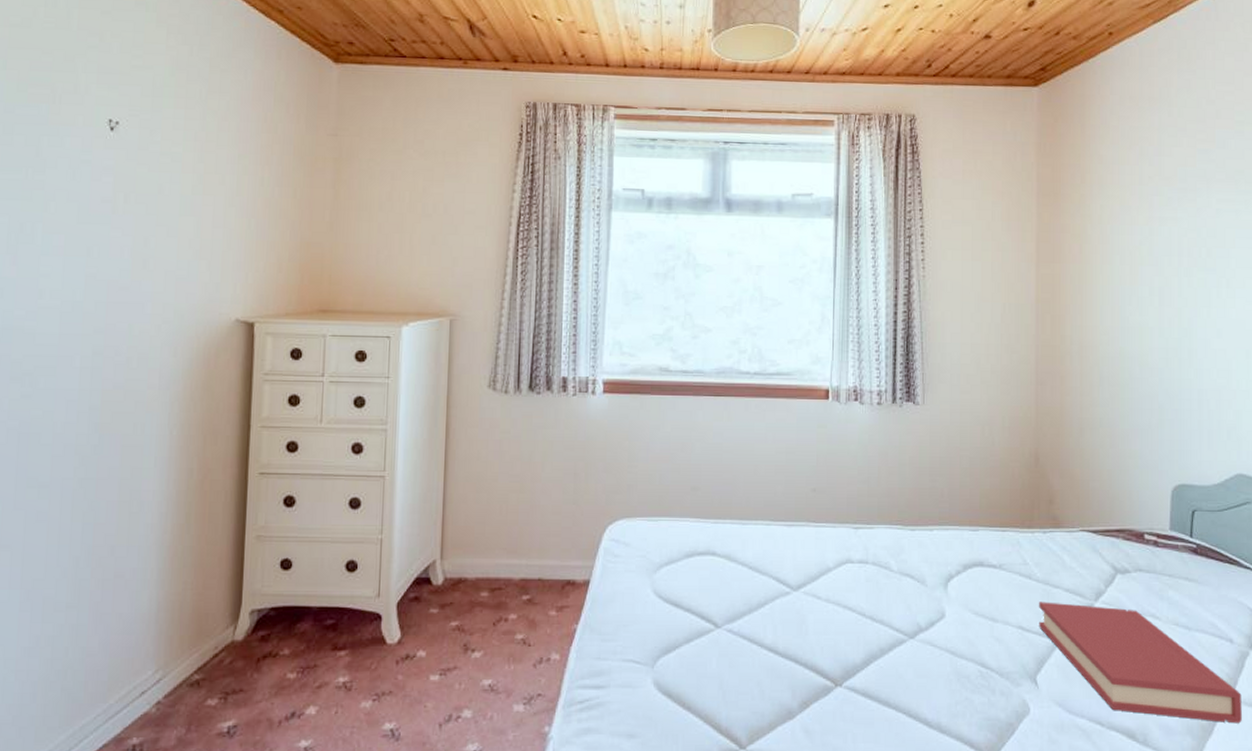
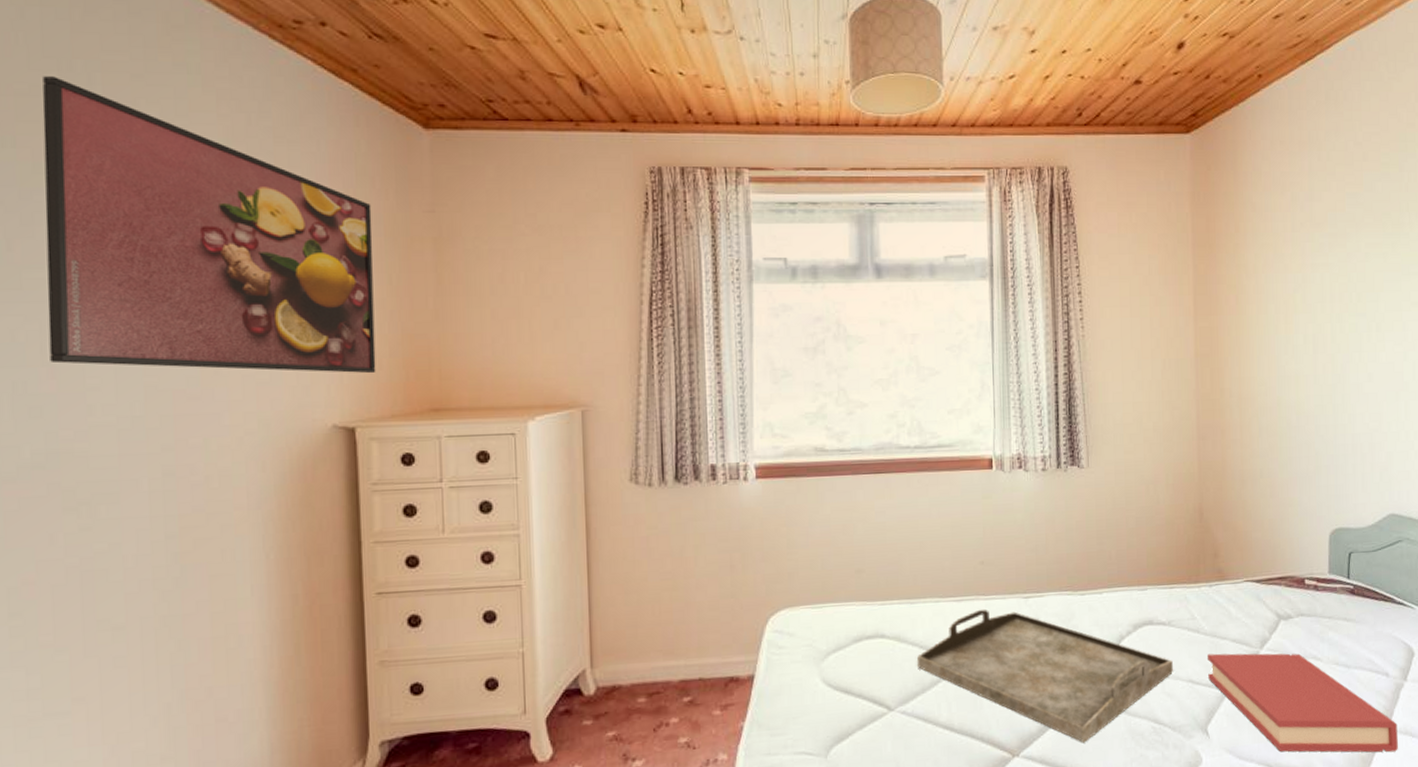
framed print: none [13,11,285,276] -> present [42,76,376,374]
serving tray: none [746,535,1002,680] -> present [917,609,1173,743]

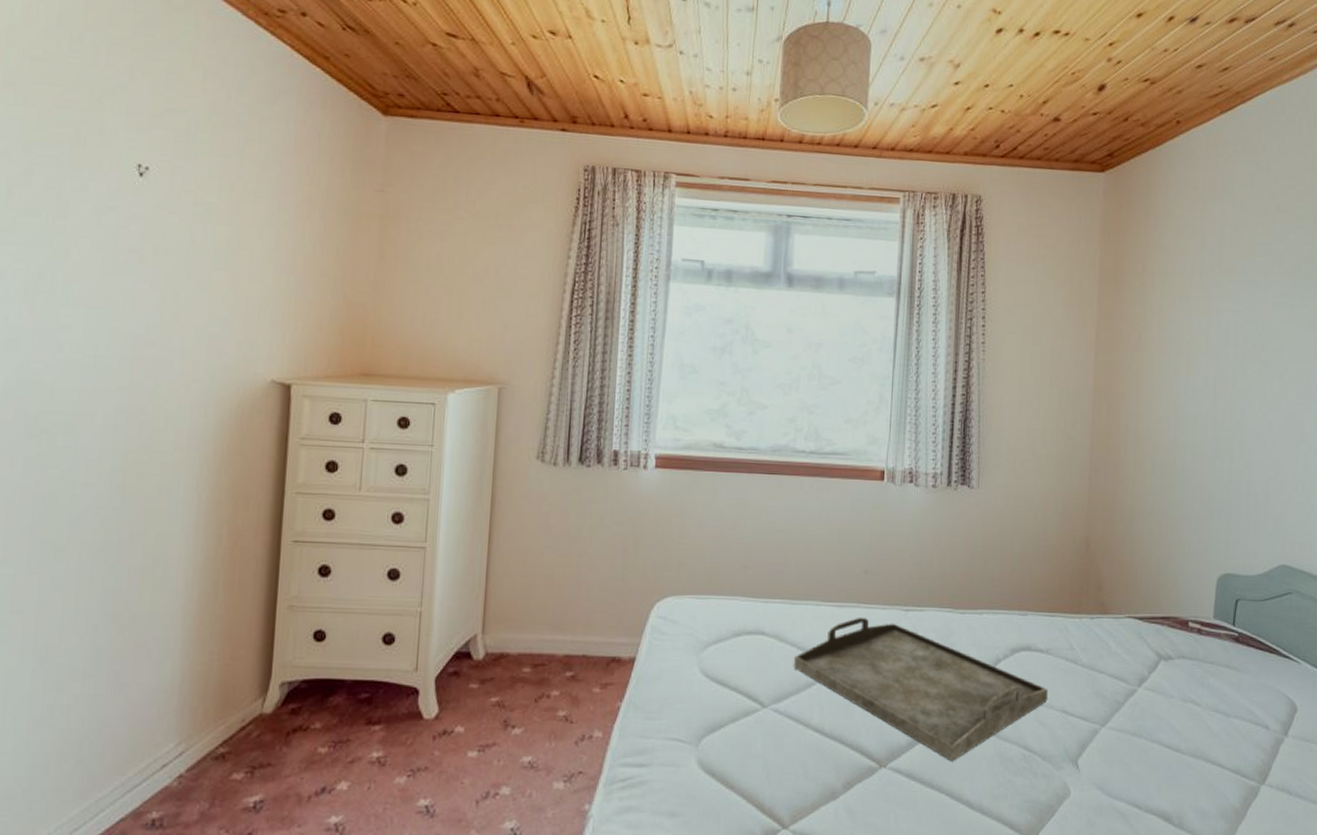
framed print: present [42,76,376,374] -> none [31,44,328,336]
hardback book: present [1208,653,1398,753] -> none [1083,686,1275,808]

